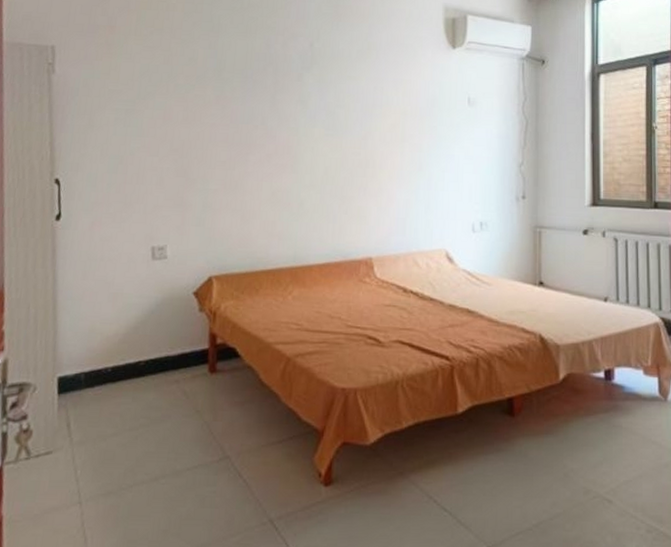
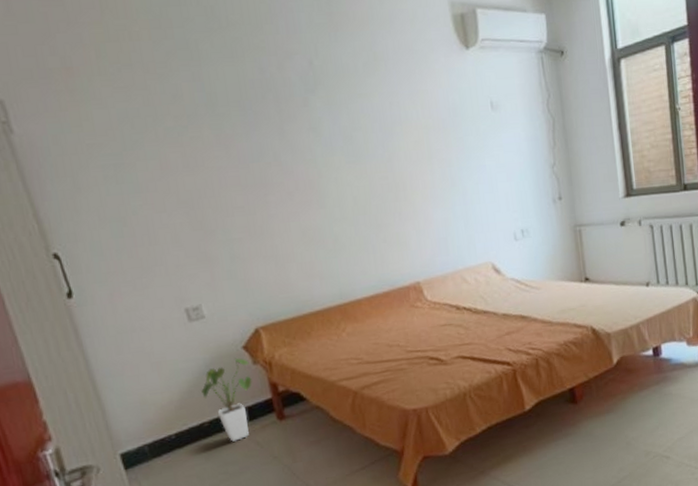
house plant: none [146,302,196,386] -> present [201,357,252,442]

